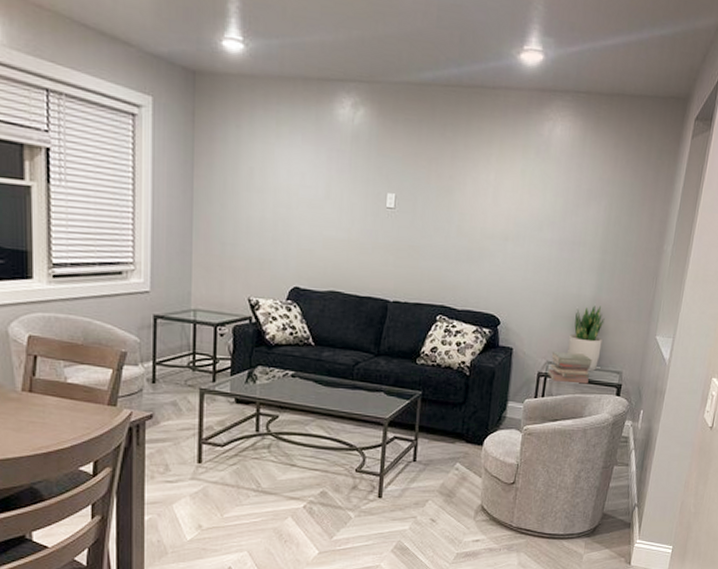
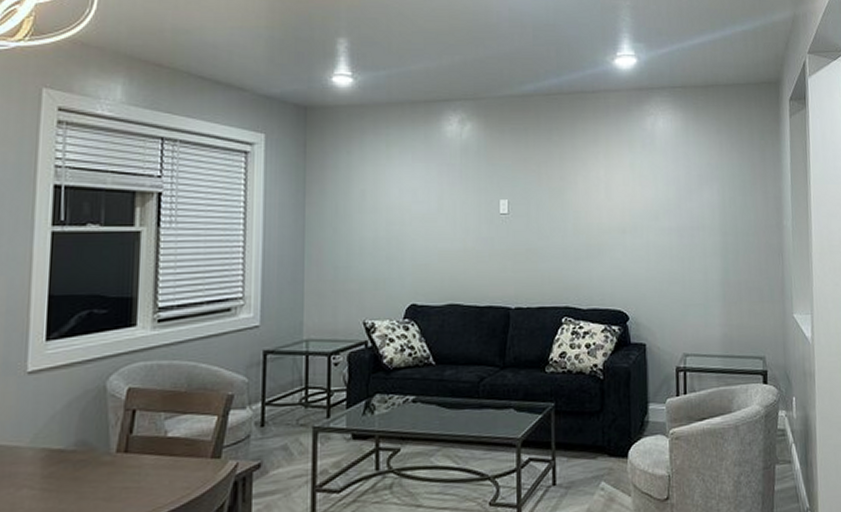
books: present [548,352,592,384] -> none [687,341,731,376]
planter: present [567,305,605,372] -> none [703,289,739,361]

